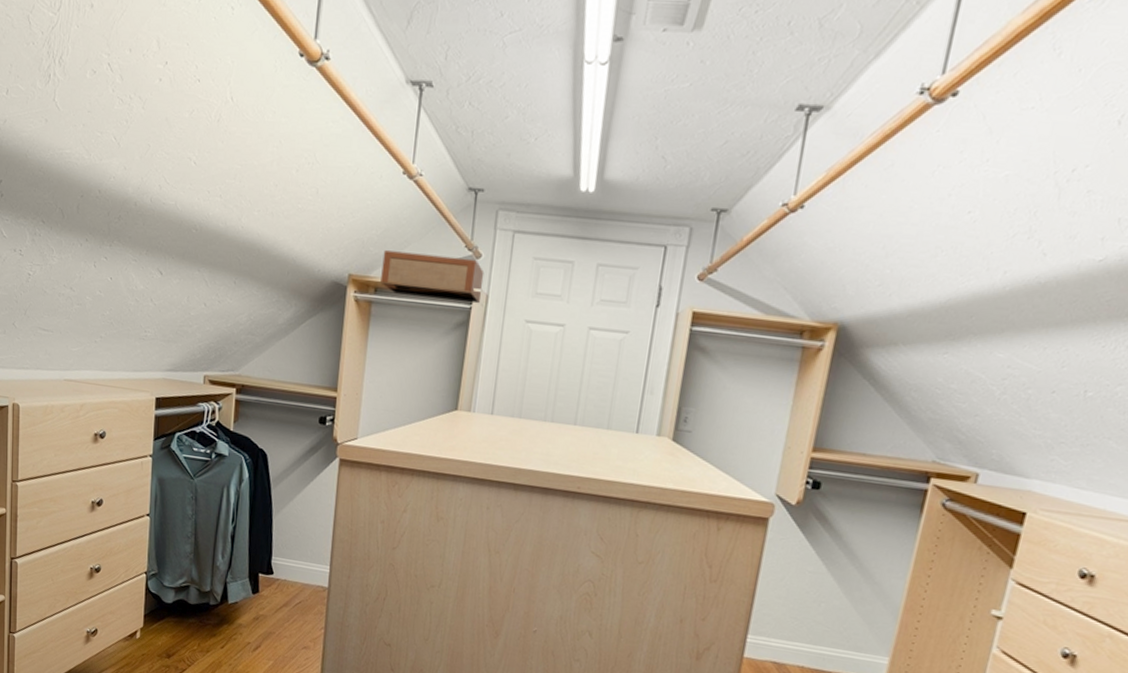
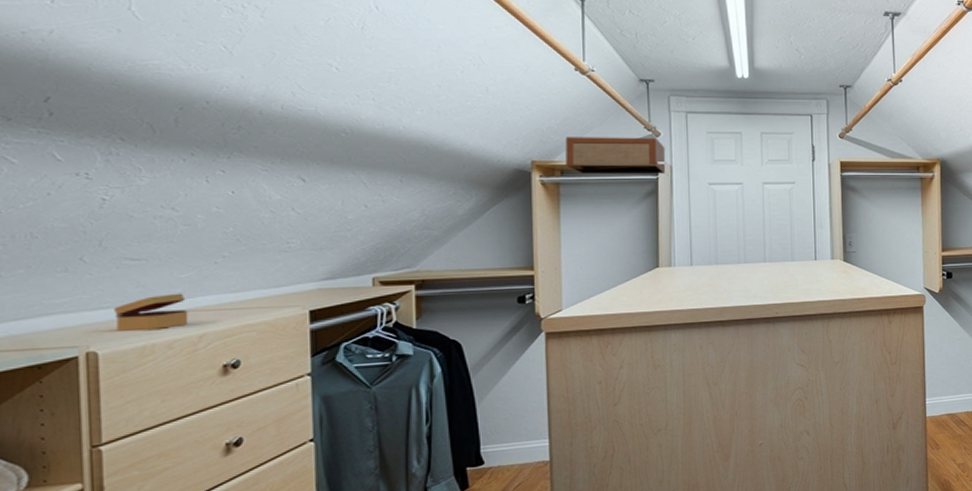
jewelry box: none [31,363,75,394] -> present [114,293,189,332]

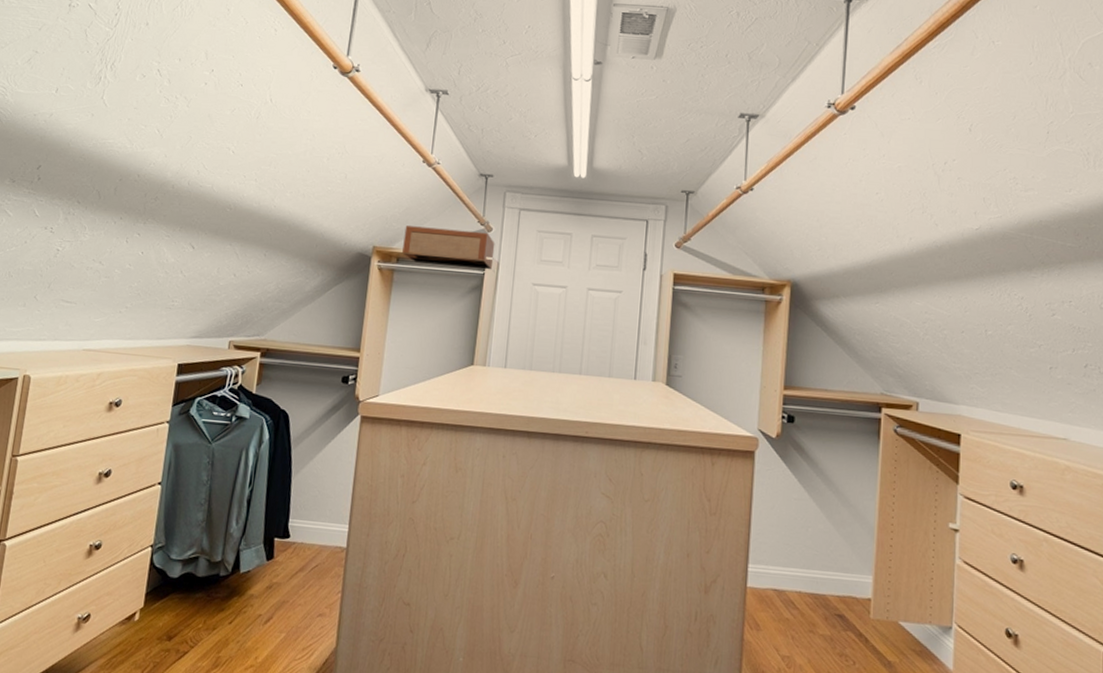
jewelry box: present [114,293,189,332] -> none [46,334,95,364]

